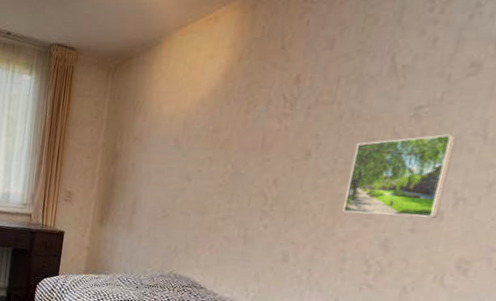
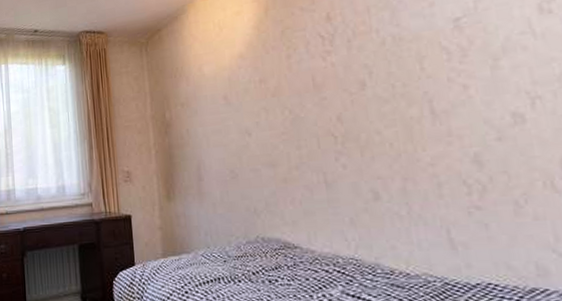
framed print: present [343,134,457,218] -> none [407,37,520,136]

